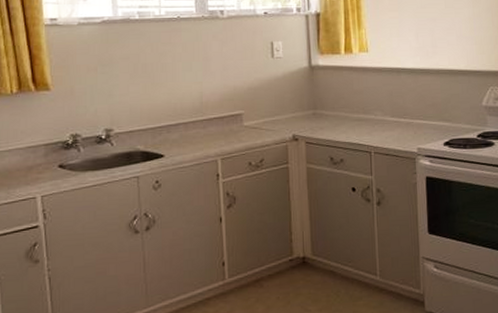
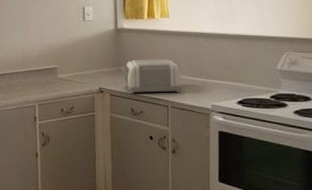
toaster: none [316,99,385,140] -> present [120,59,182,94]

